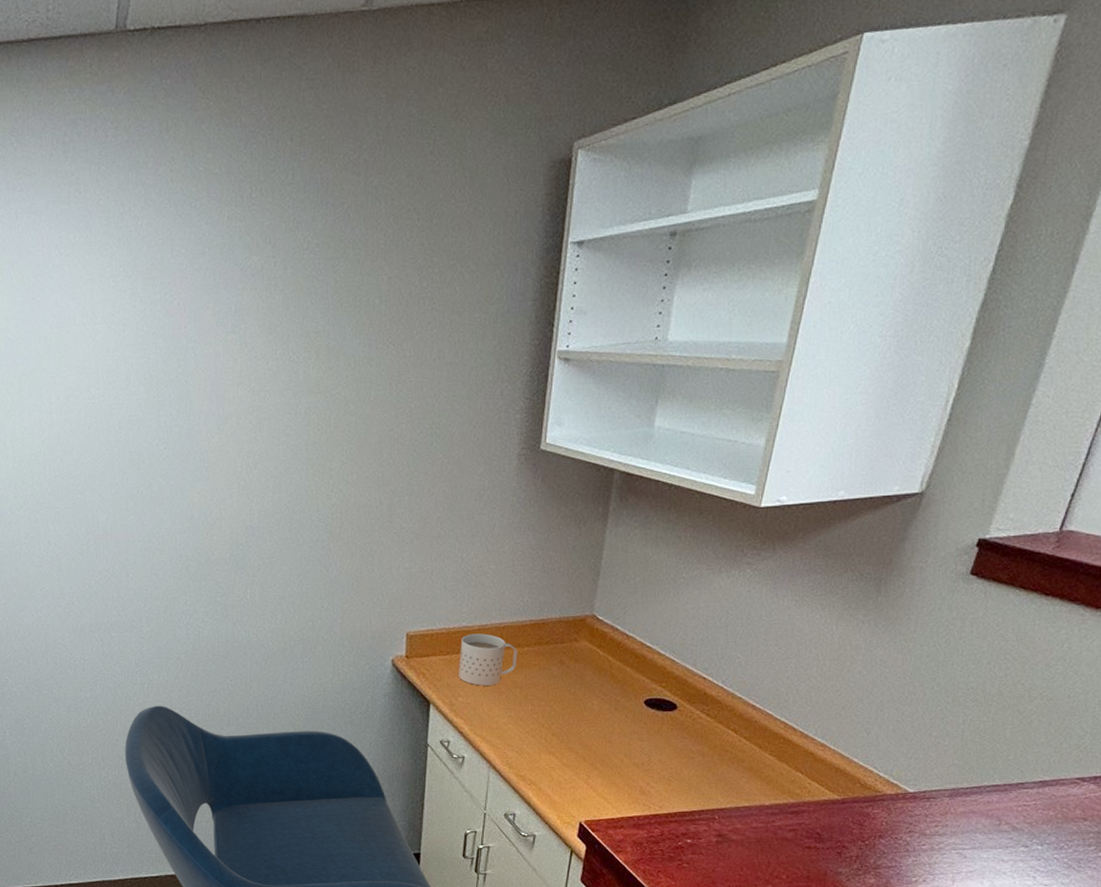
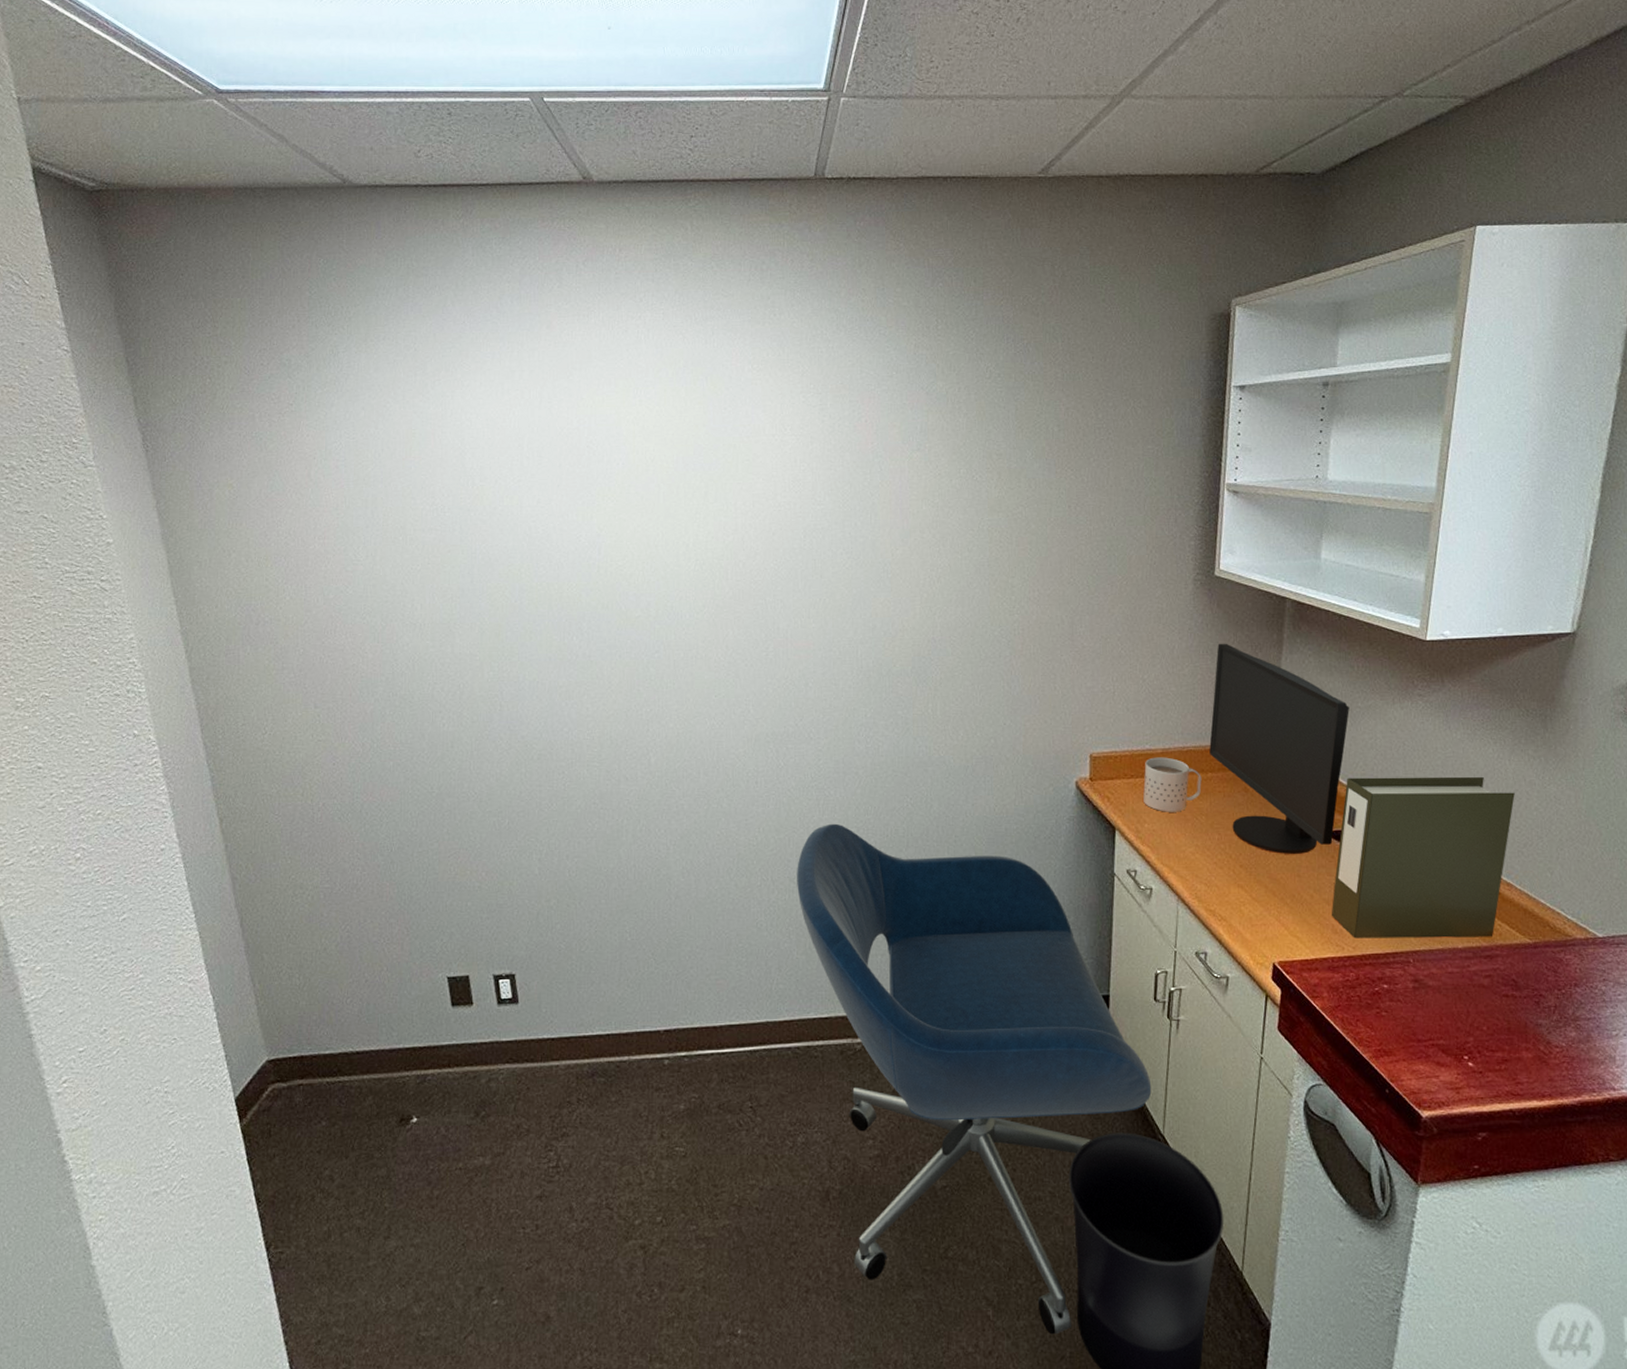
computer monitor: none [527,518,673,723] -> present [1209,643,1349,855]
binder: none [639,643,839,798] -> present [1331,776,1515,938]

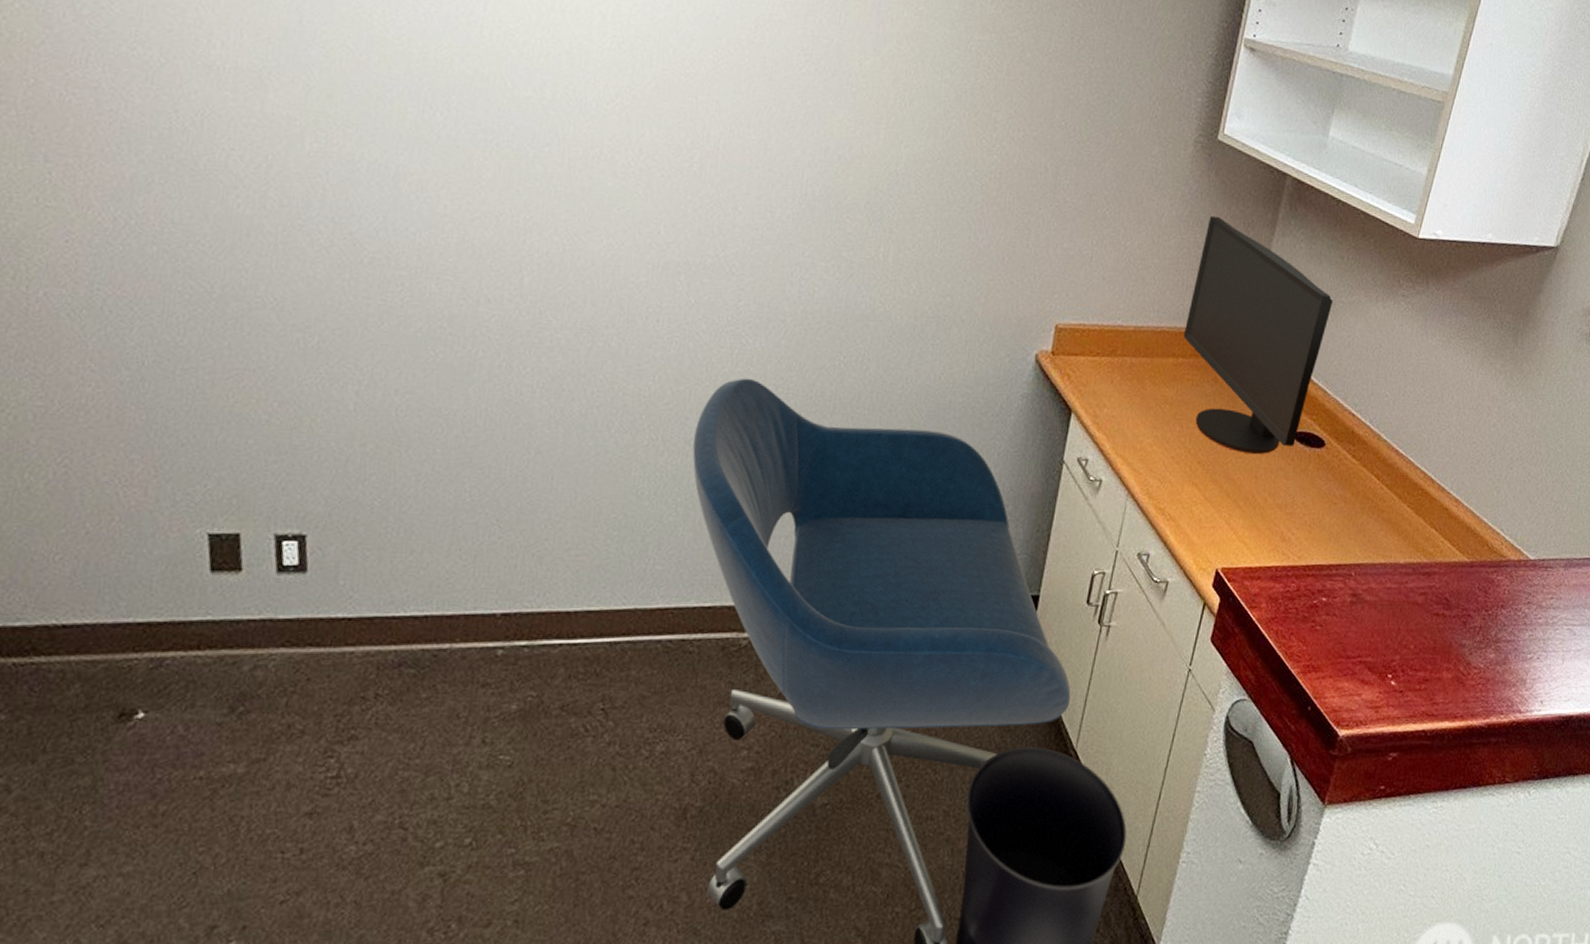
mug: present [1143,757,1202,812] -> none [1106,335,1172,398]
binder: present [1331,776,1515,938] -> none [1281,376,1477,554]

